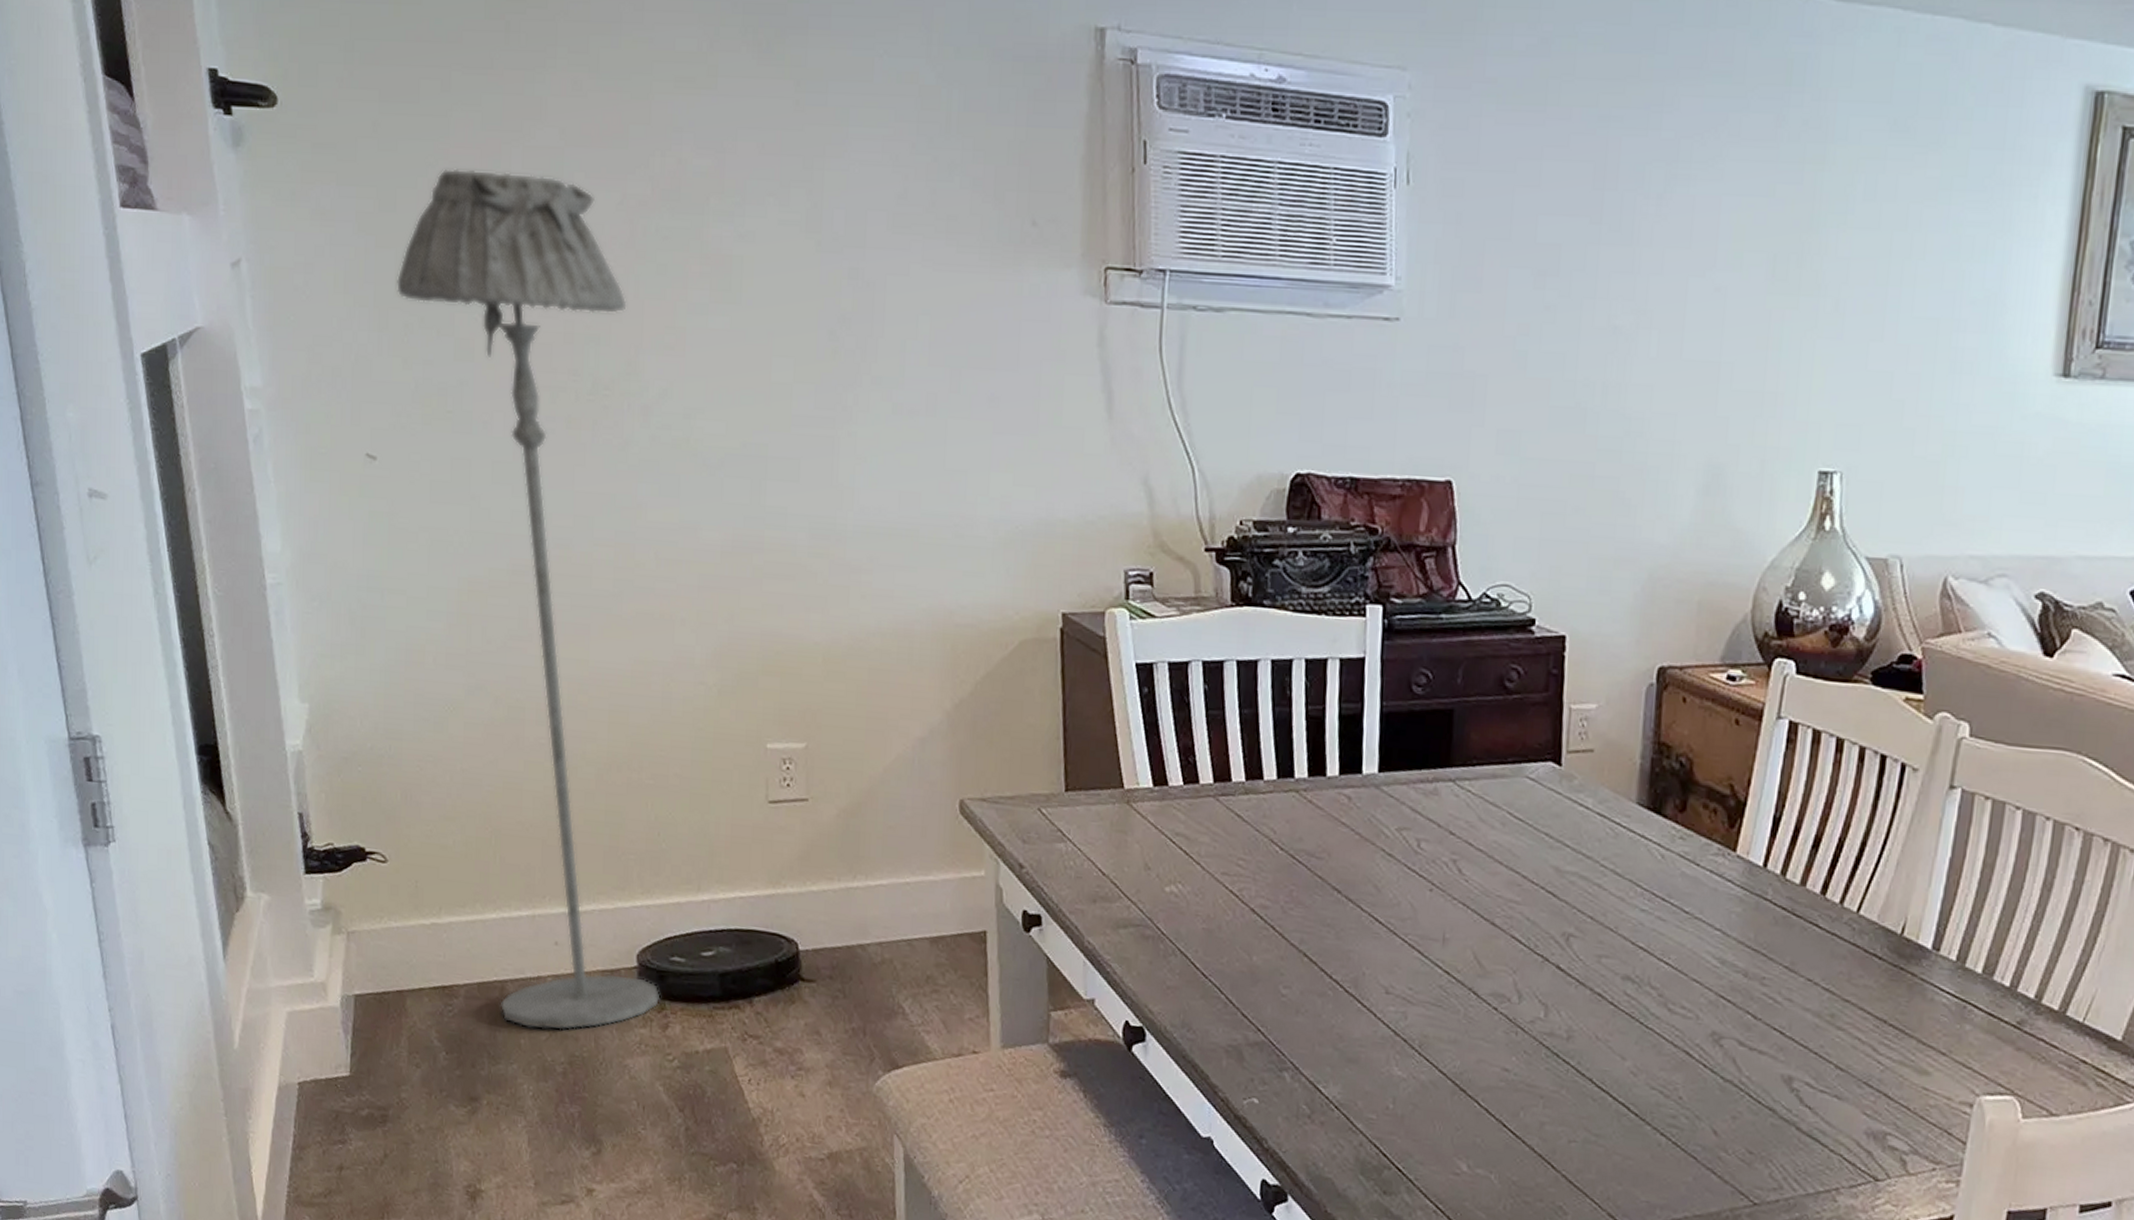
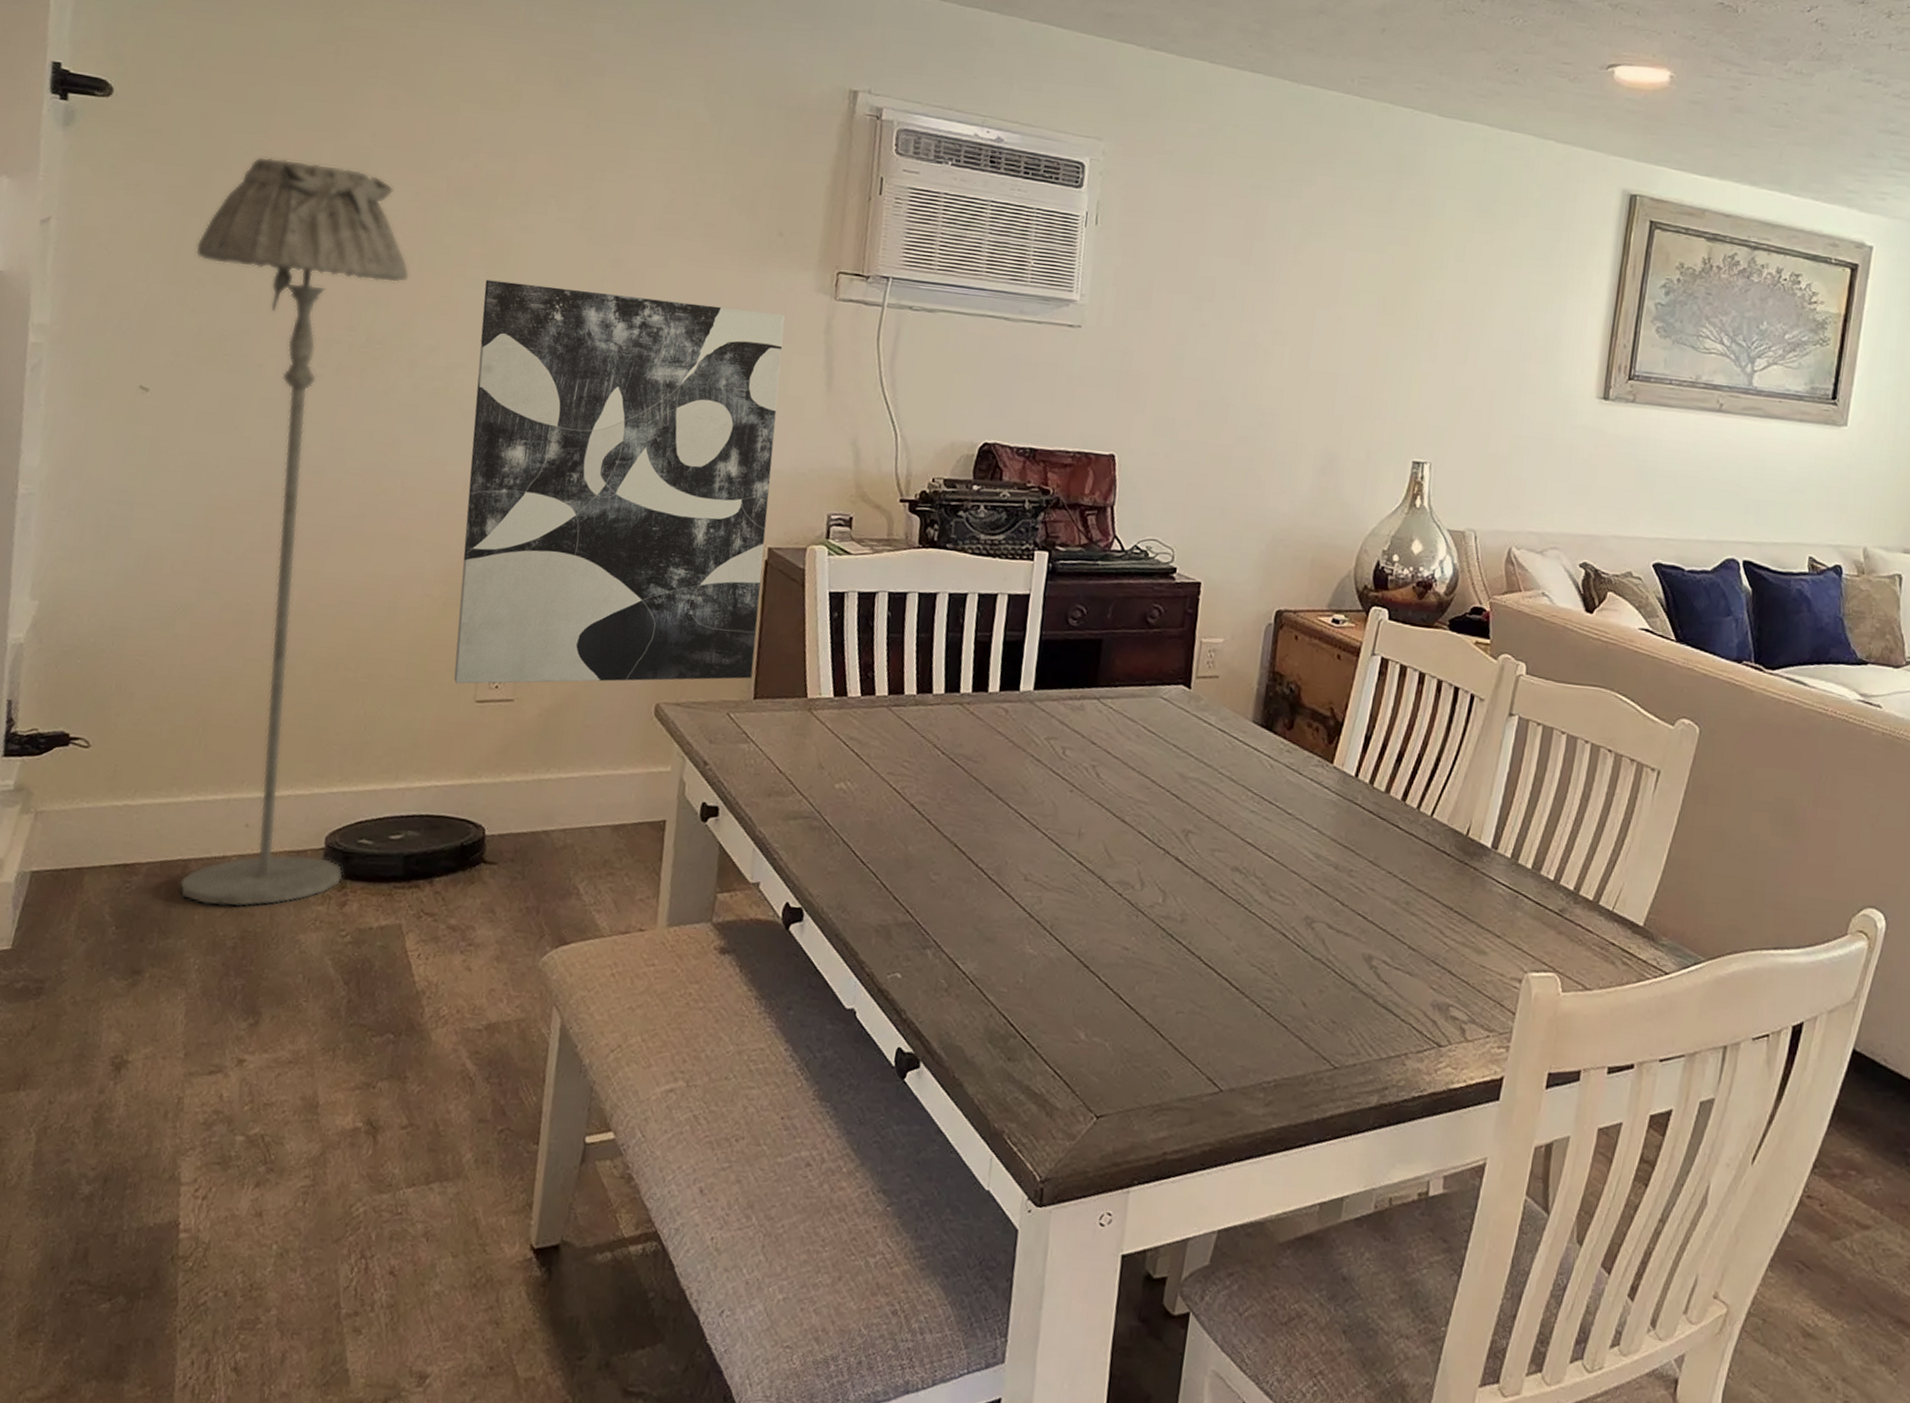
wall art: none [710,303,1061,783] -> present [454,279,785,684]

